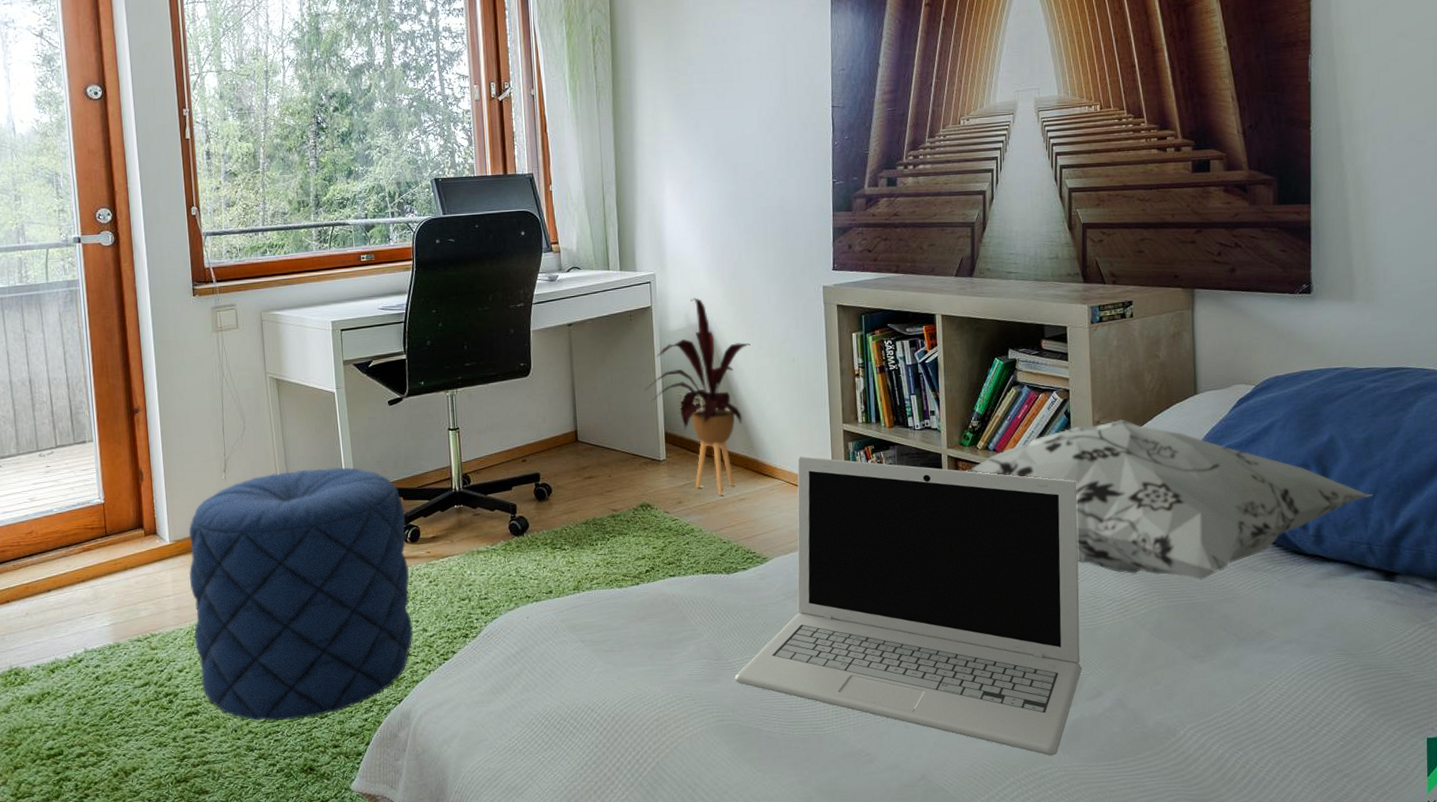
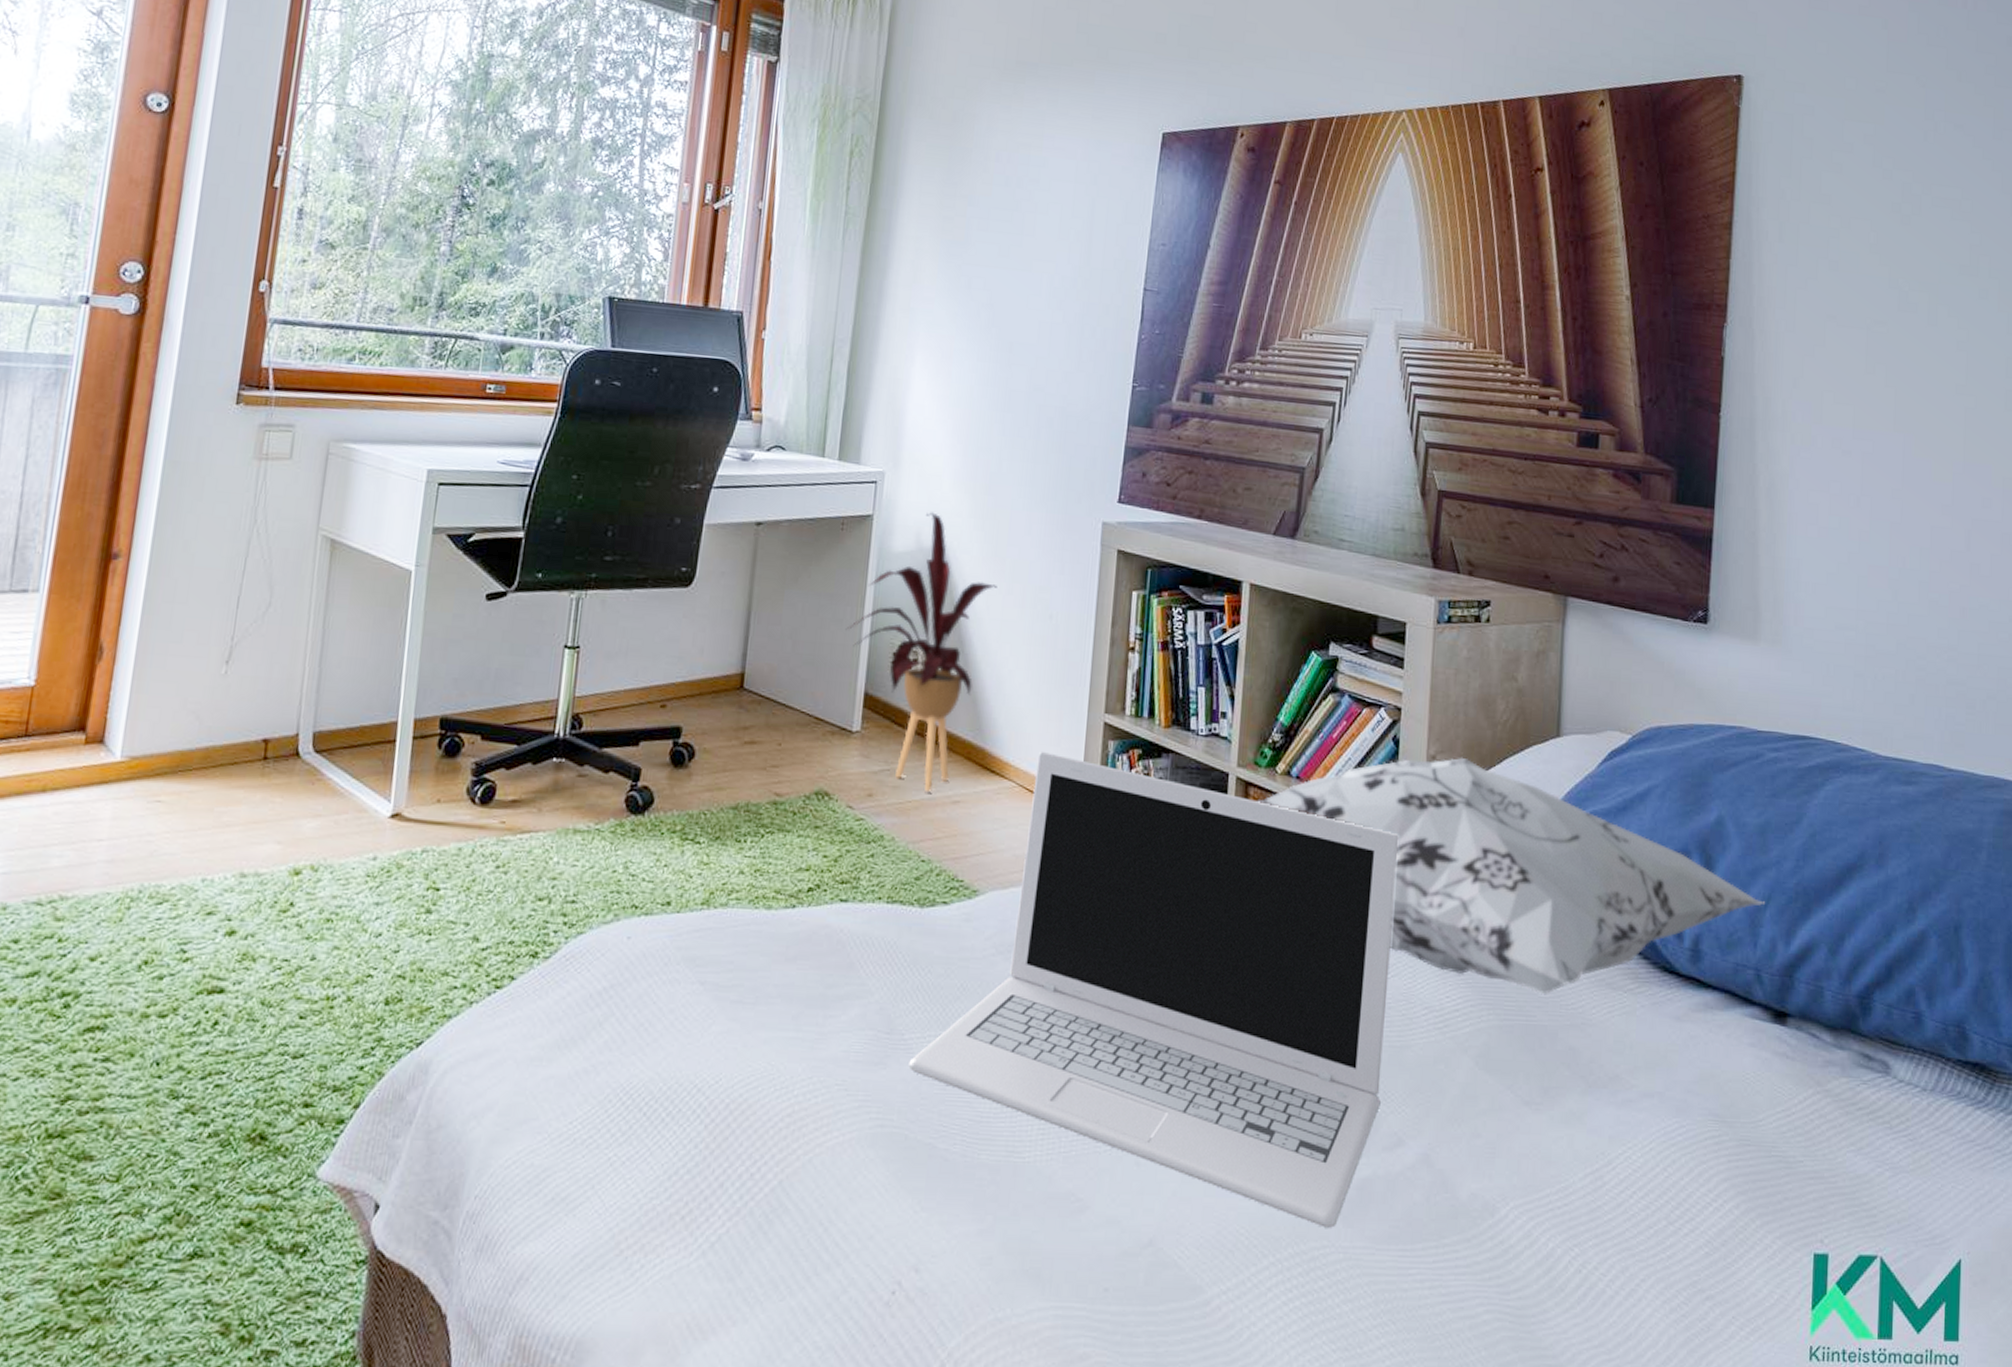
pouf: present [188,467,414,721] -> none [121,675,481,1055]

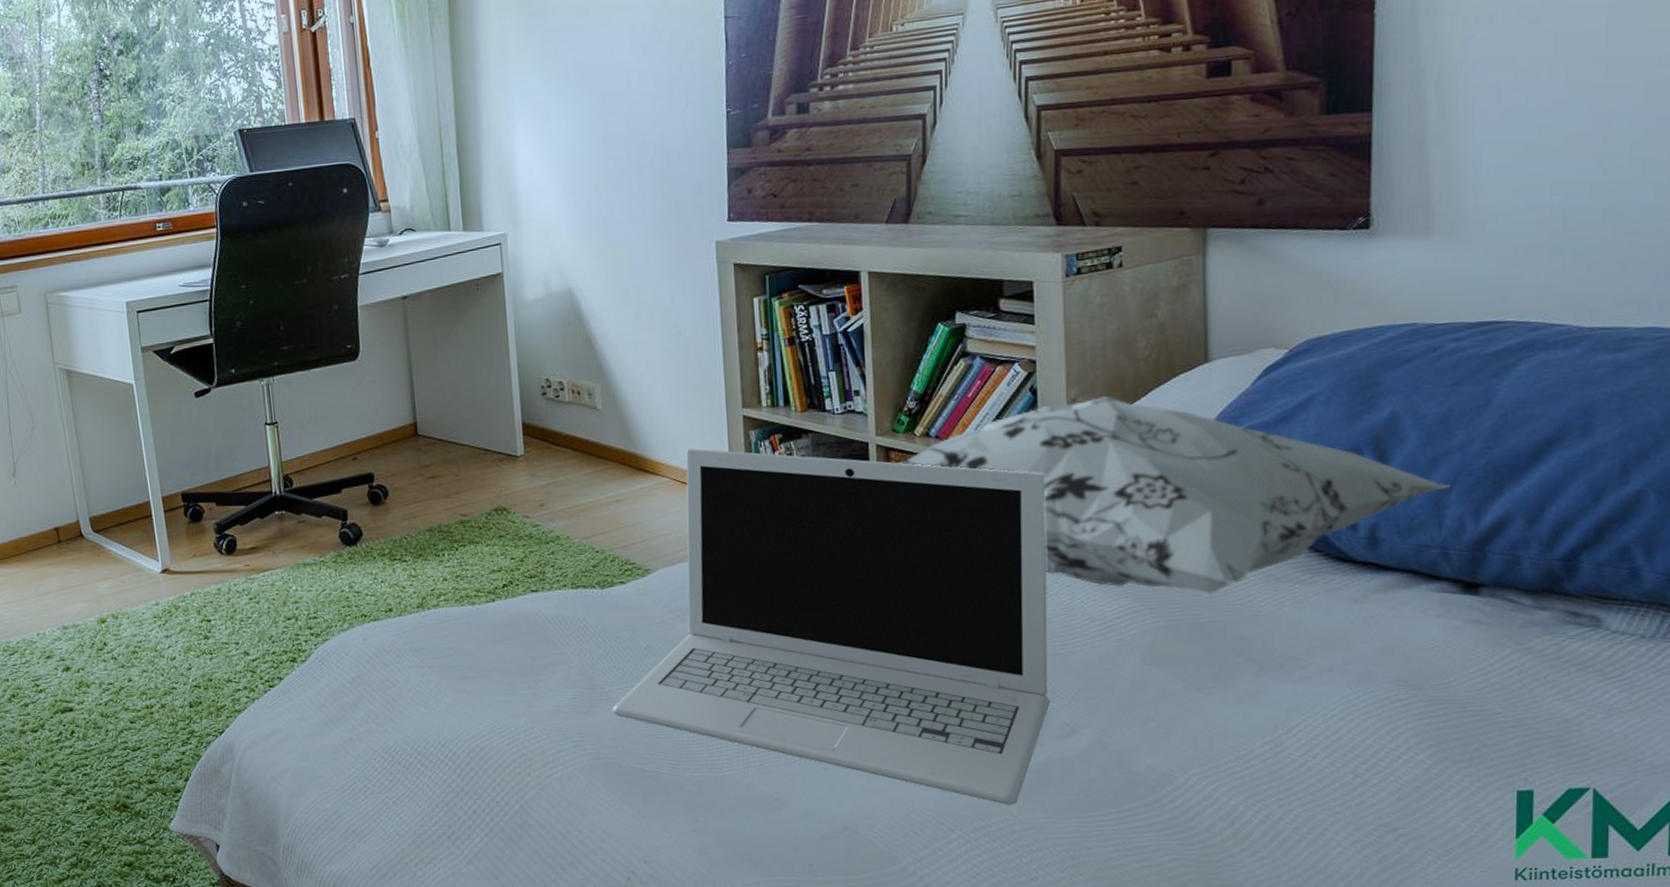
house plant: present [845,512,998,791] -> none [496,260,626,495]

